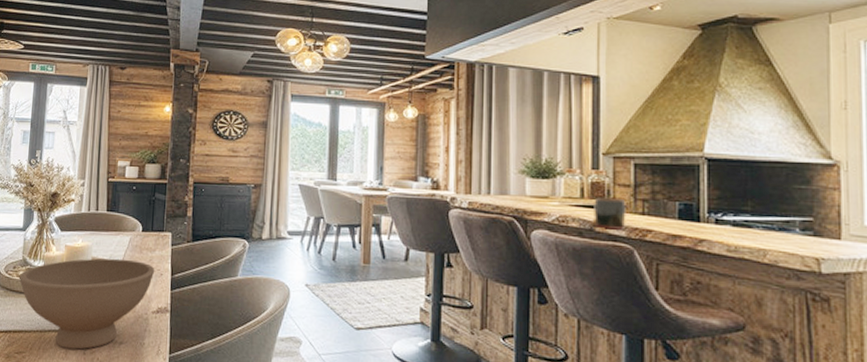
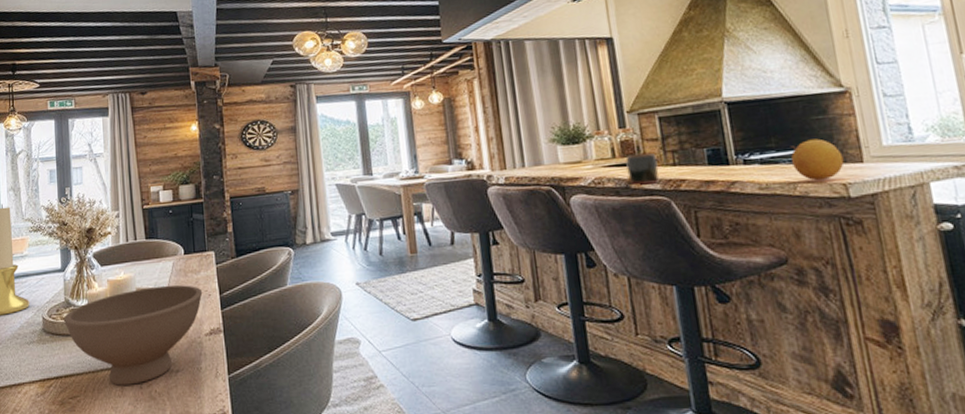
fruit: none [766,208,821,252] -> present [790,138,844,181]

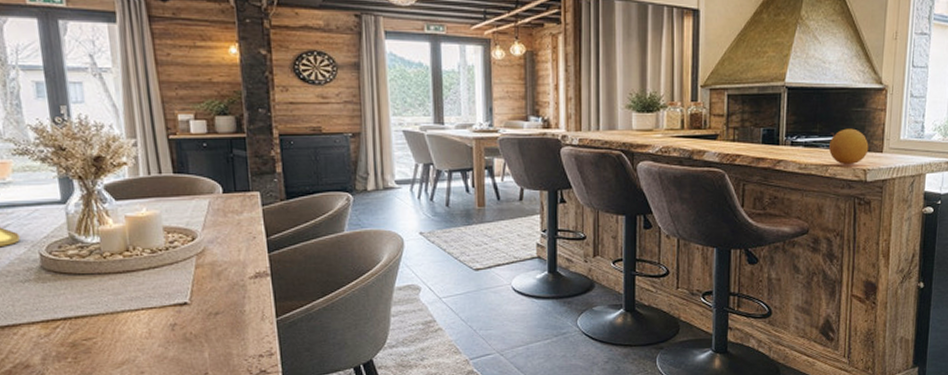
bowl: present [64,285,203,386] -> none [69,225,246,327]
mug: present [625,153,659,185] -> none [692,127,720,157]

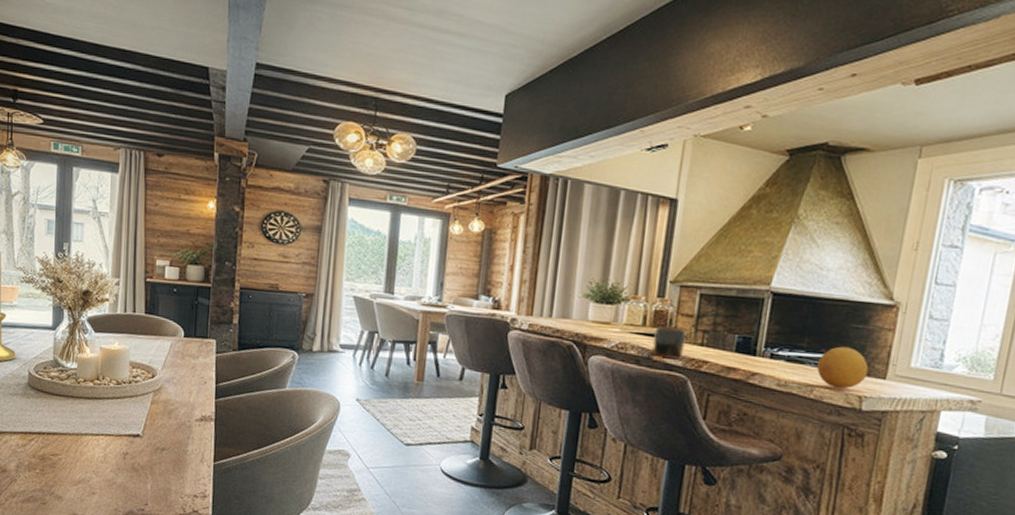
mug: none [692,127,720,157] -> present [652,325,687,360]

